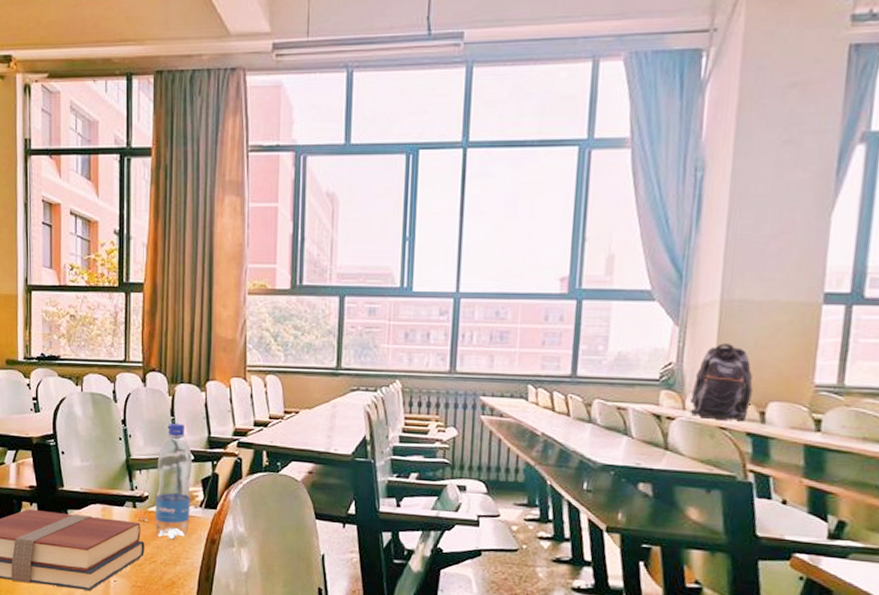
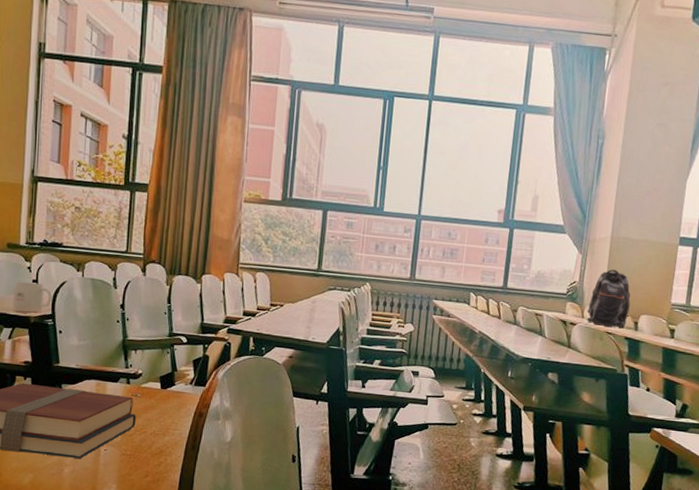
mug: none [14,400,52,433] -> present [12,282,52,313]
bottle: present [155,423,192,539] -> none [146,310,185,412]

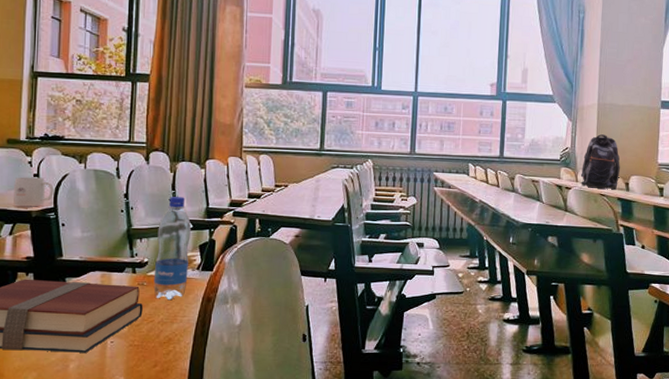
bottle: none [146,310,185,412] -> present [153,197,191,299]

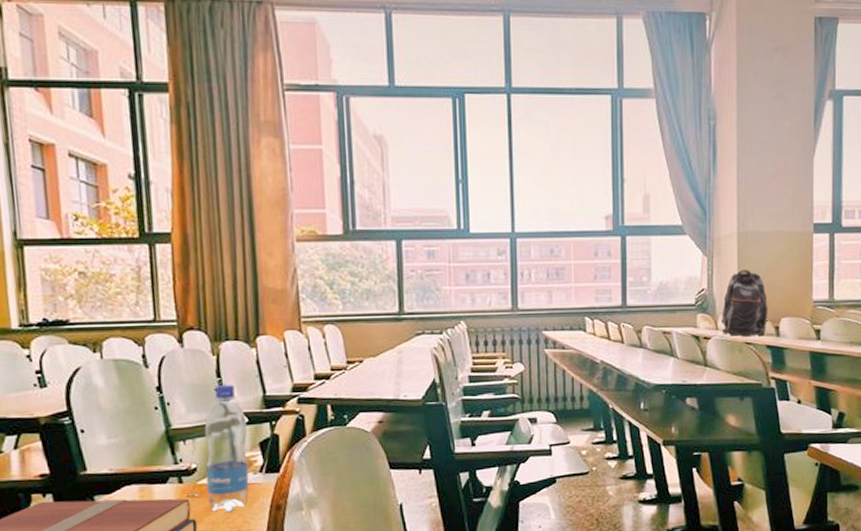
mug: present [13,177,54,207] -> none [10,374,65,413]

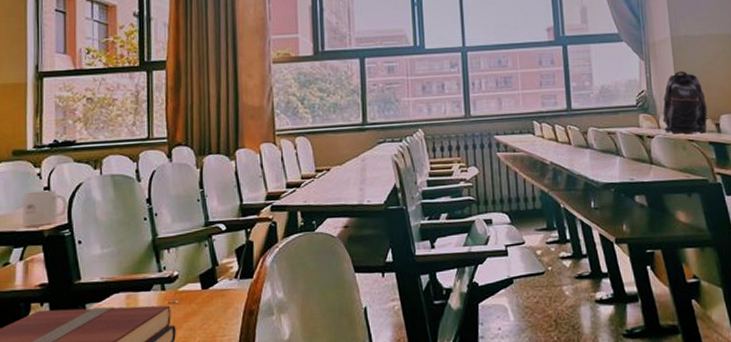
mug: none [10,374,65,413] -> present [21,190,67,227]
bottle: present [204,385,249,511] -> none [186,195,225,317]

